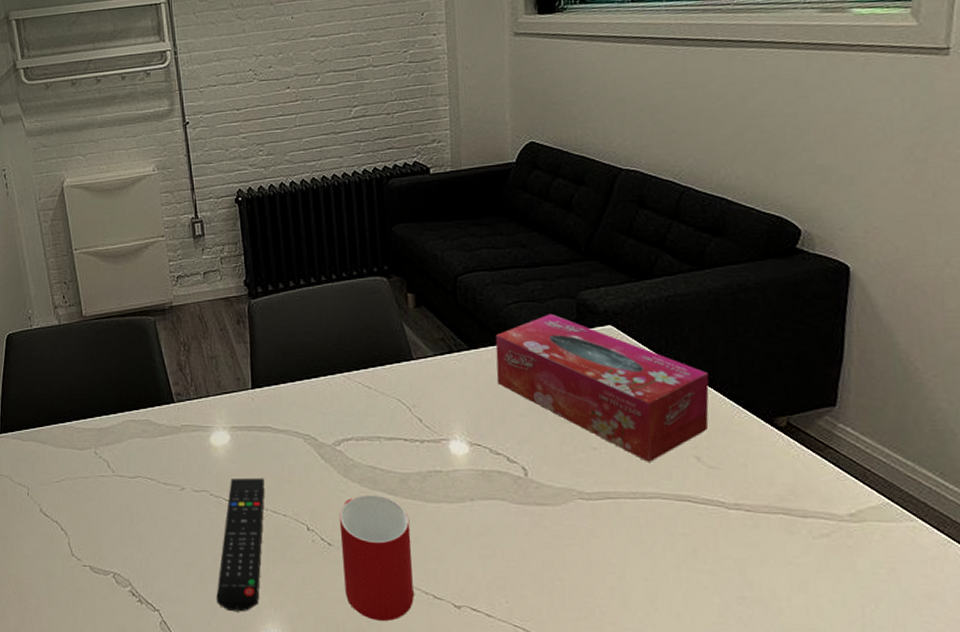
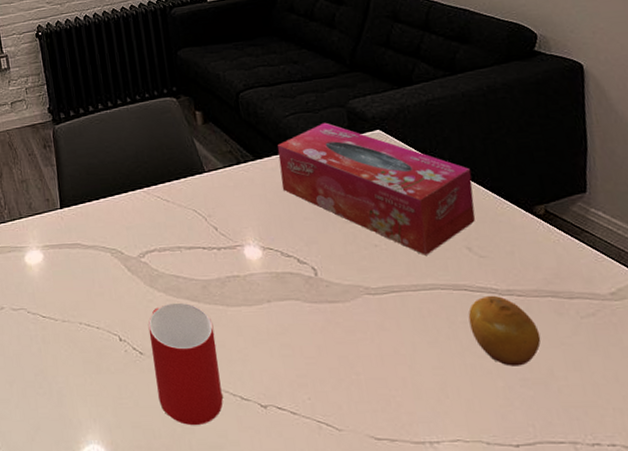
remote control: present [216,477,265,612] -> none [38,293,79,426]
fruit: none [689,508,766,584] -> present [468,295,541,366]

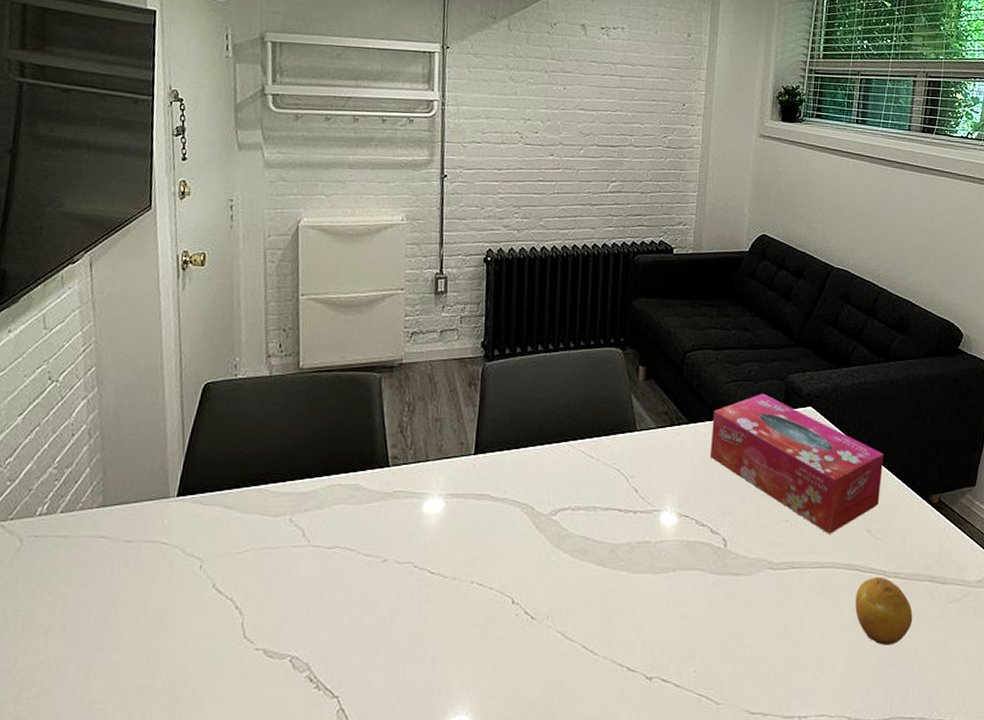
cup: present [148,302,223,425] -> none [542,565,614,696]

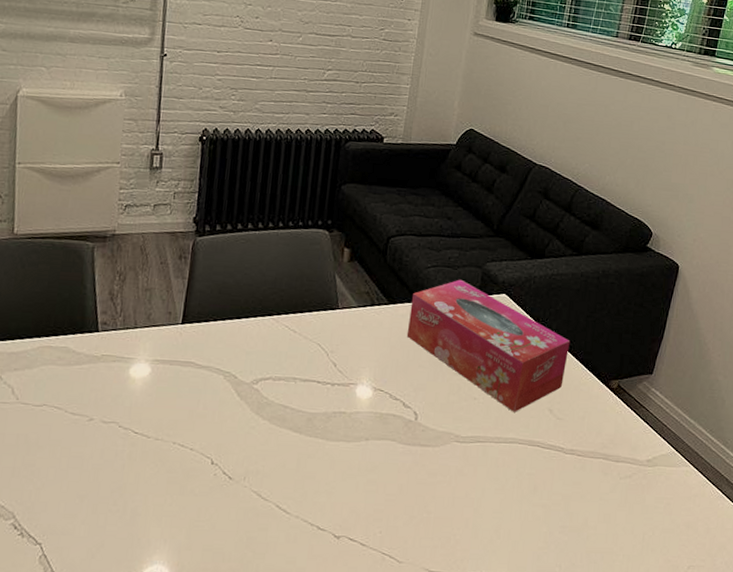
fruit: present [855,576,913,645] -> none [533,452,586,515]

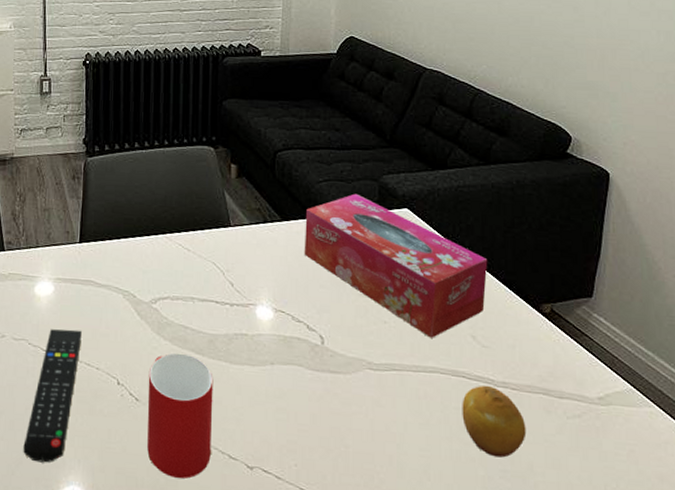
remote control: none [105,411,178,545] -> present [23,329,82,463]
cup: none [237,431,309,551] -> present [147,352,214,479]
fruit: none [533,452,586,515] -> present [462,385,527,458]

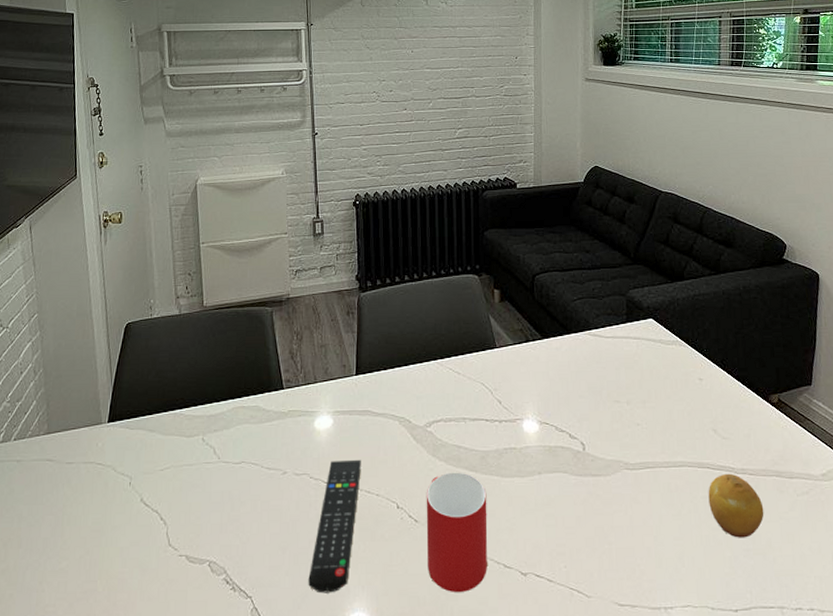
tissue box: present [304,193,488,338] -> none [563,308,723,435]

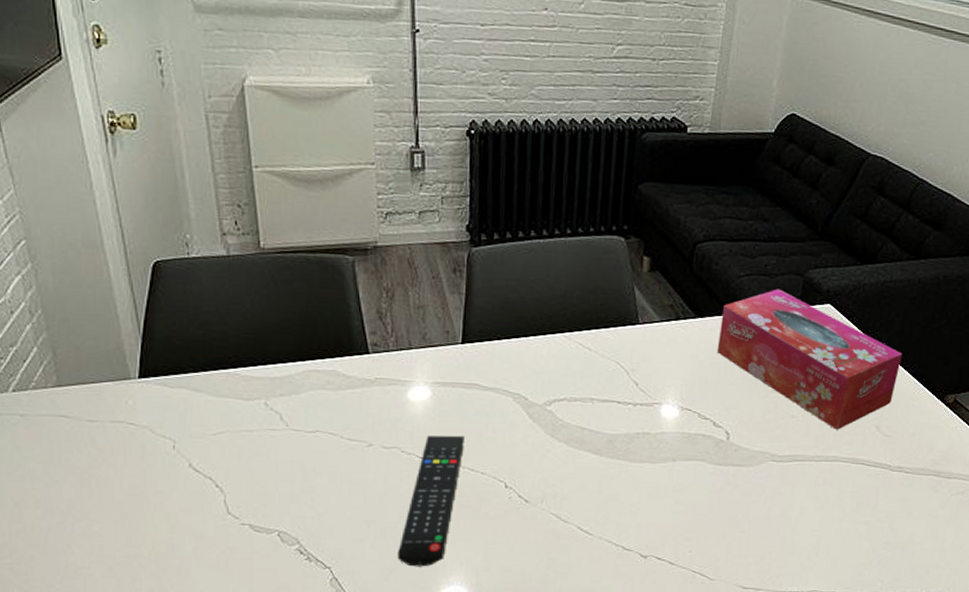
cup: present [426,472,488,592] -> none [536,454,611,571]
tissue box: none [563,308,723,435] -> present [716,288,903,430]
fruit: present [708,473,764,538] -> none [856,470,914,532]

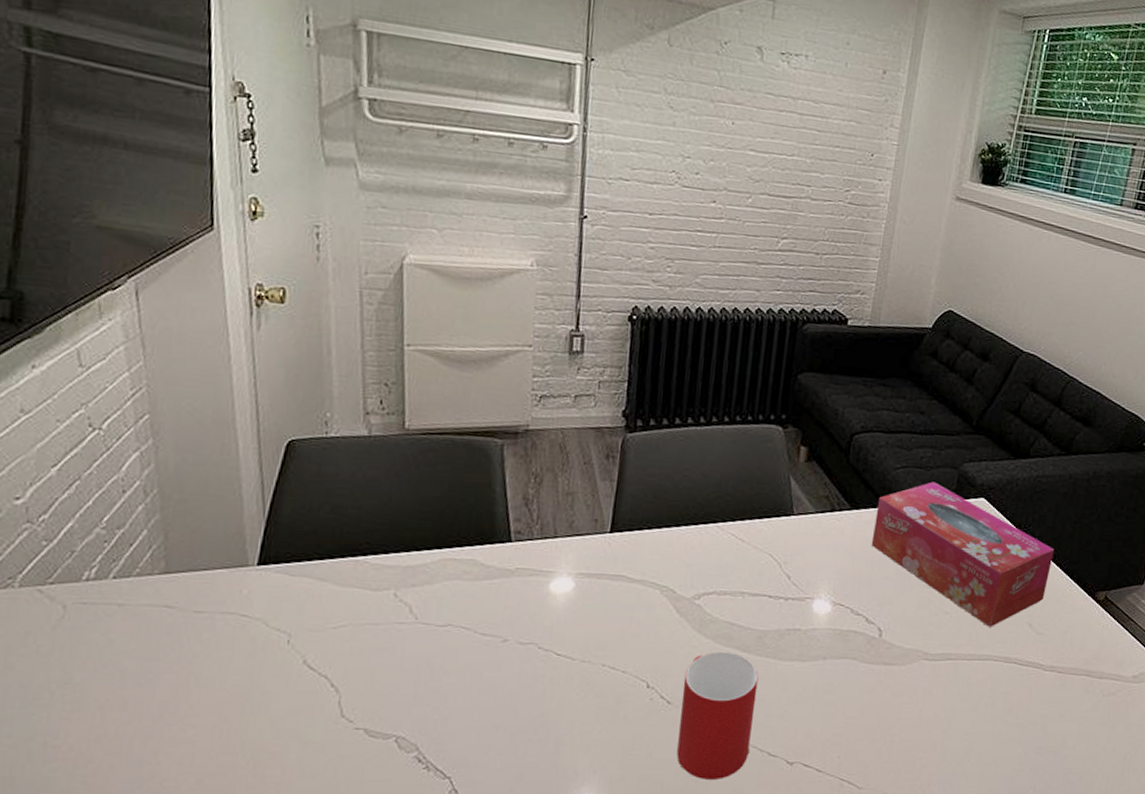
remote control: present [397,435,465,567] -> none [525,630,607,776]
cup: none [536,454,611,571] -> present [677,651,759,779]

